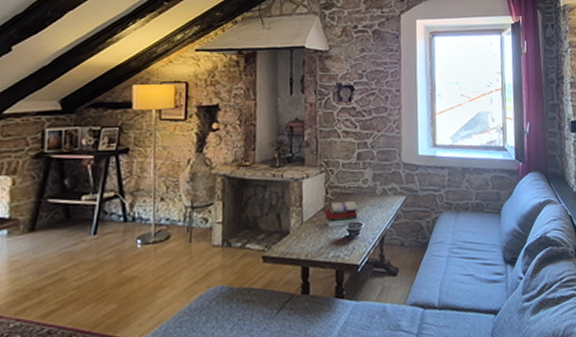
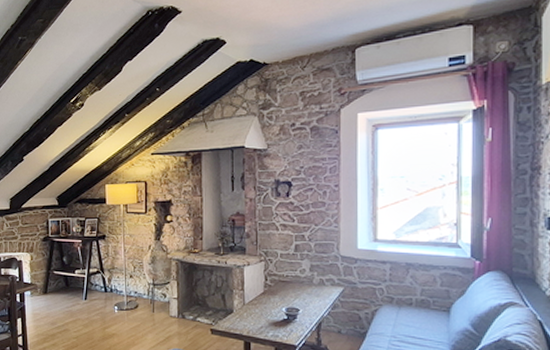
books: present [322,201,360,228] -> none [262,289,297,311]

